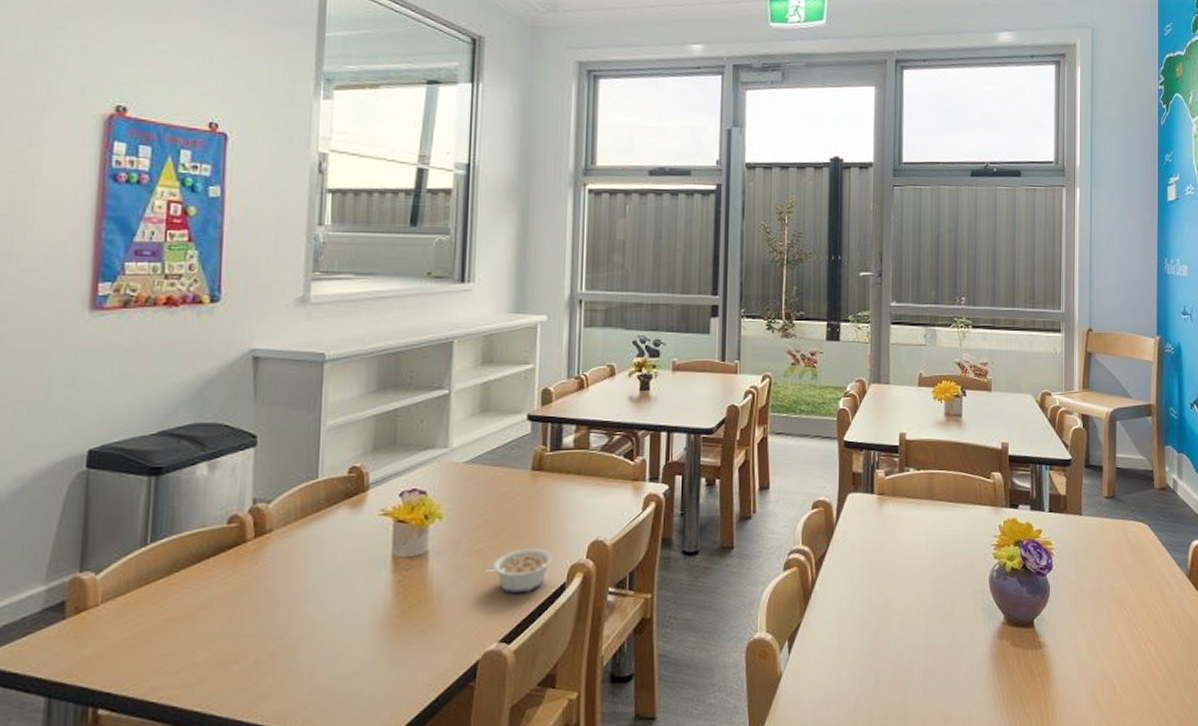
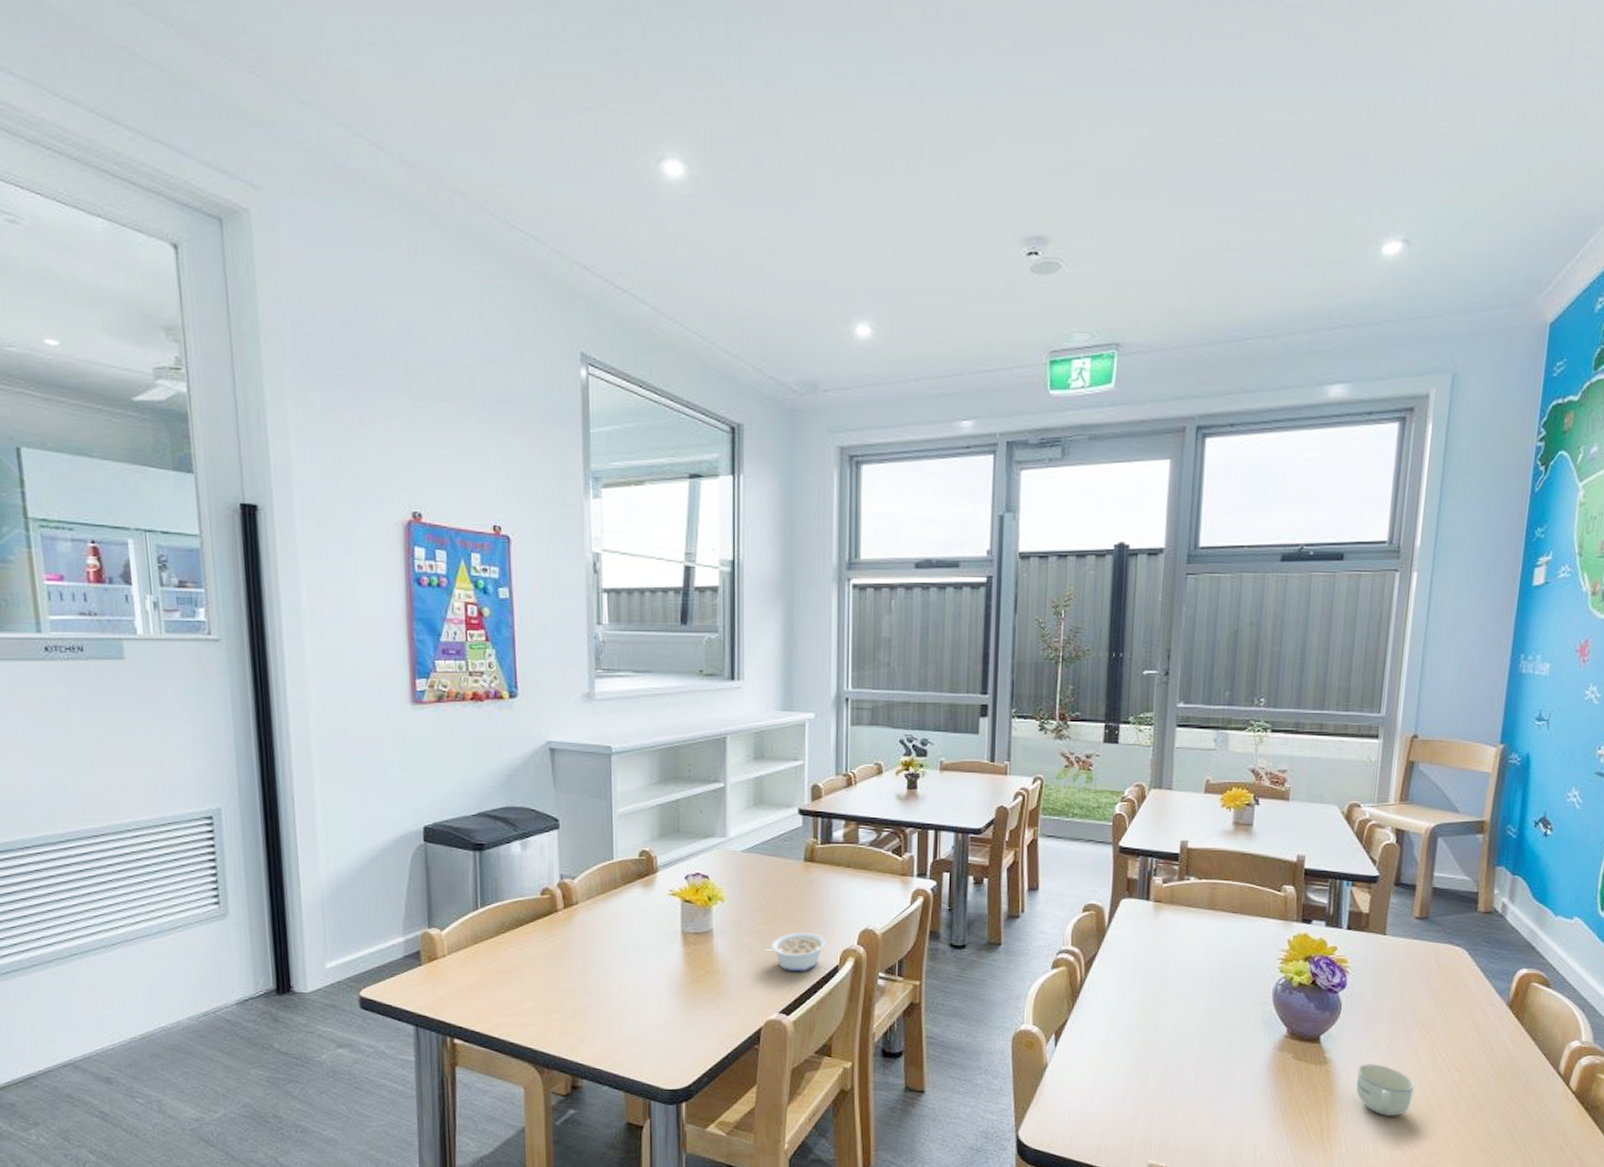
cup: none [1069,644,1119,697] -> present [1356,1064,1415,1116]

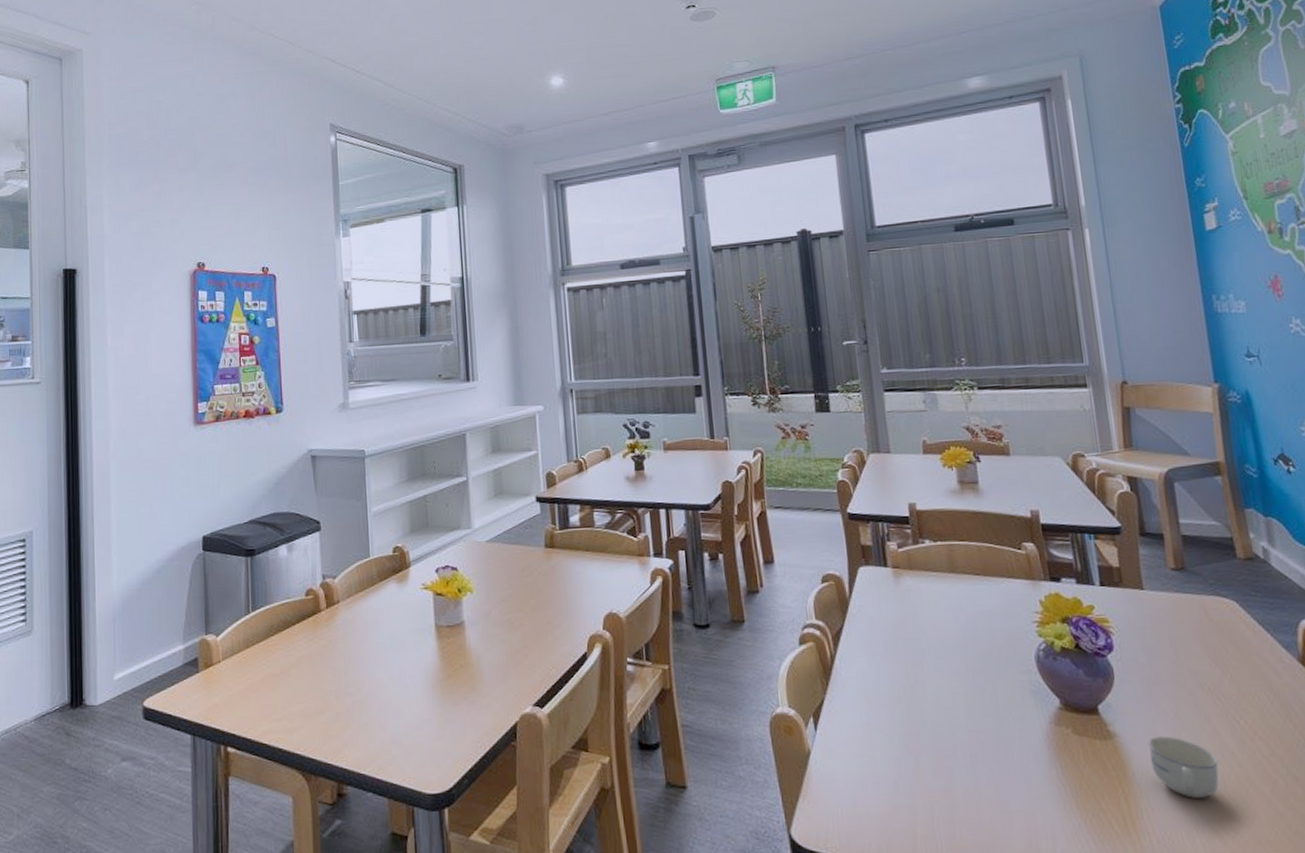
legume: present [763,931,827,972] -> none [512,619,574,662]

